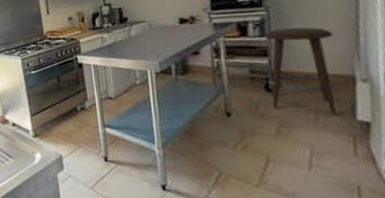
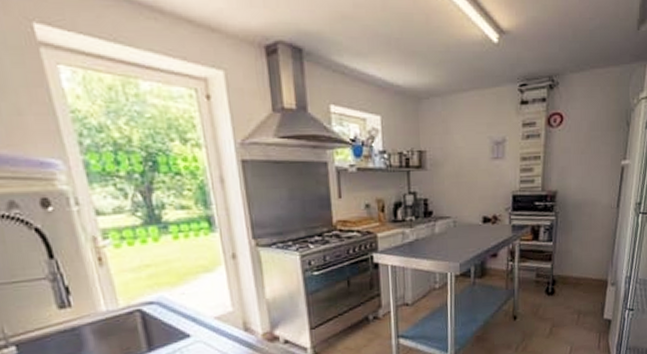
stool: present [263,27,337,115] -> none [548,234,599,315]

